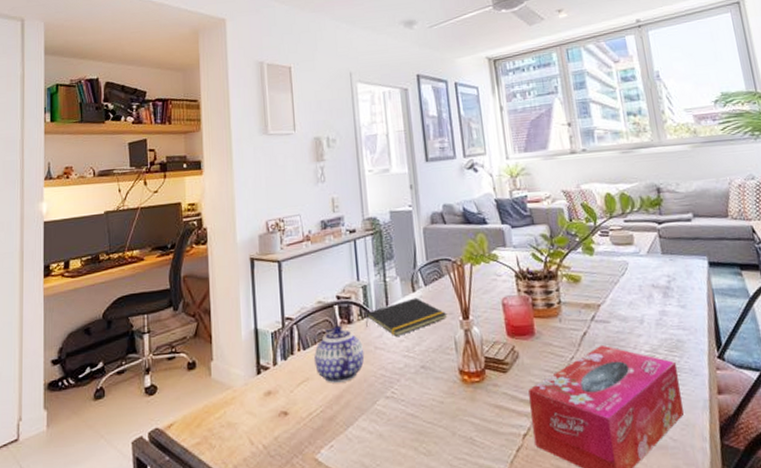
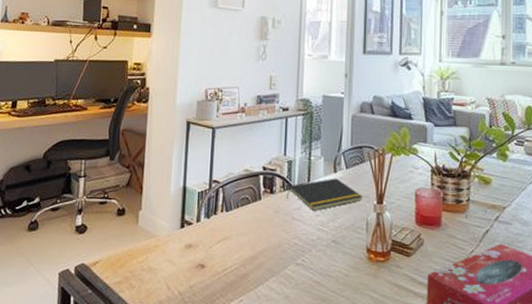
teapot: present [314,325,365,383] -> none [235,193,282,246]

